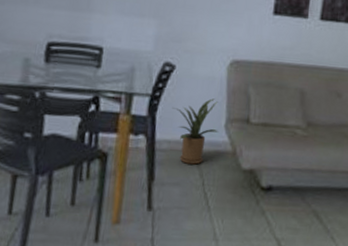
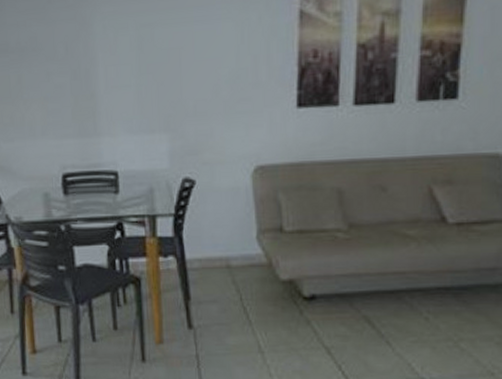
house plant: present [172,98,218,165] -> none [198,210,250,280]

